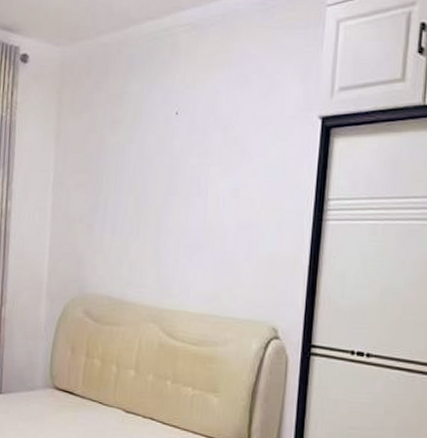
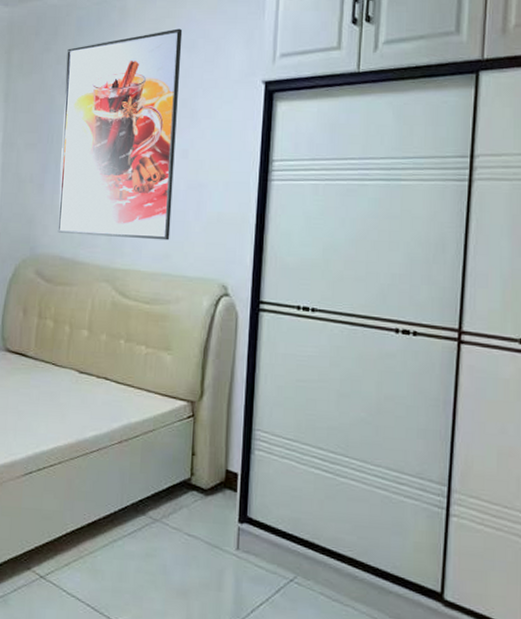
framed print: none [106,64,236,282] -> present [57,28,183,241]

